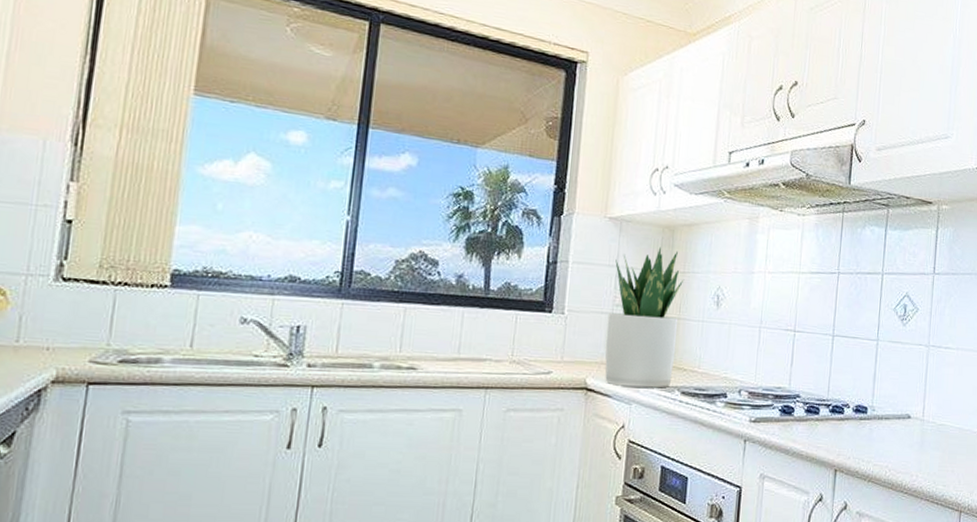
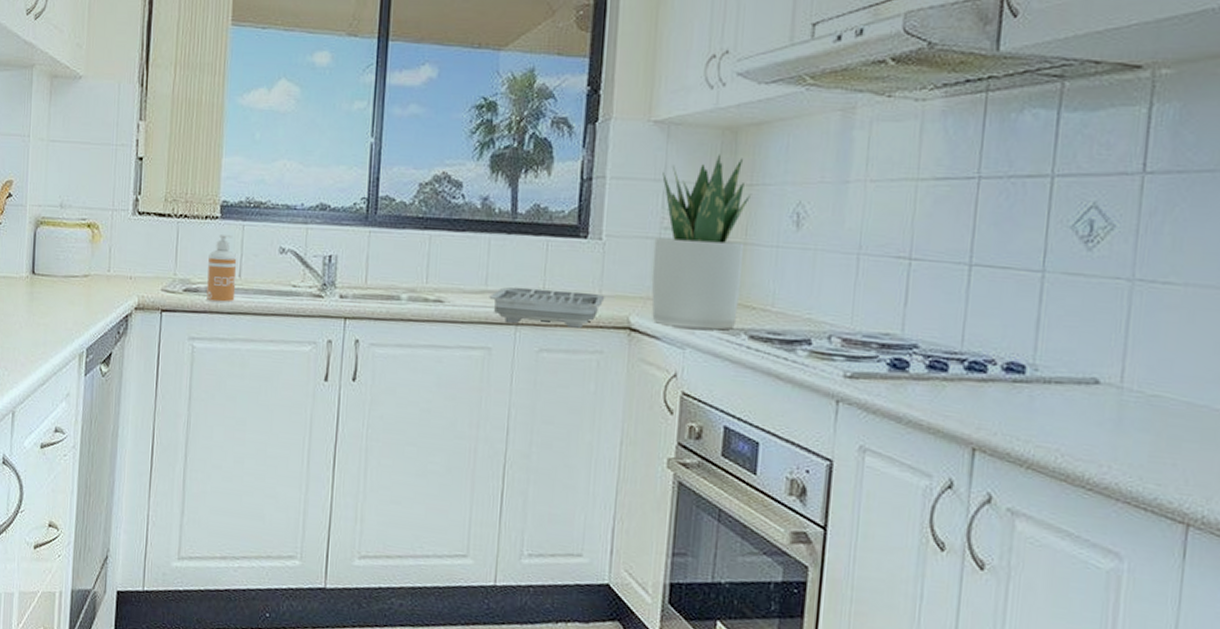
soap dispenser: none [148,304,189,375] -> present [206,235,237,304]
dish rack: none [461,354,566,391] -> present [489,286,605,330]

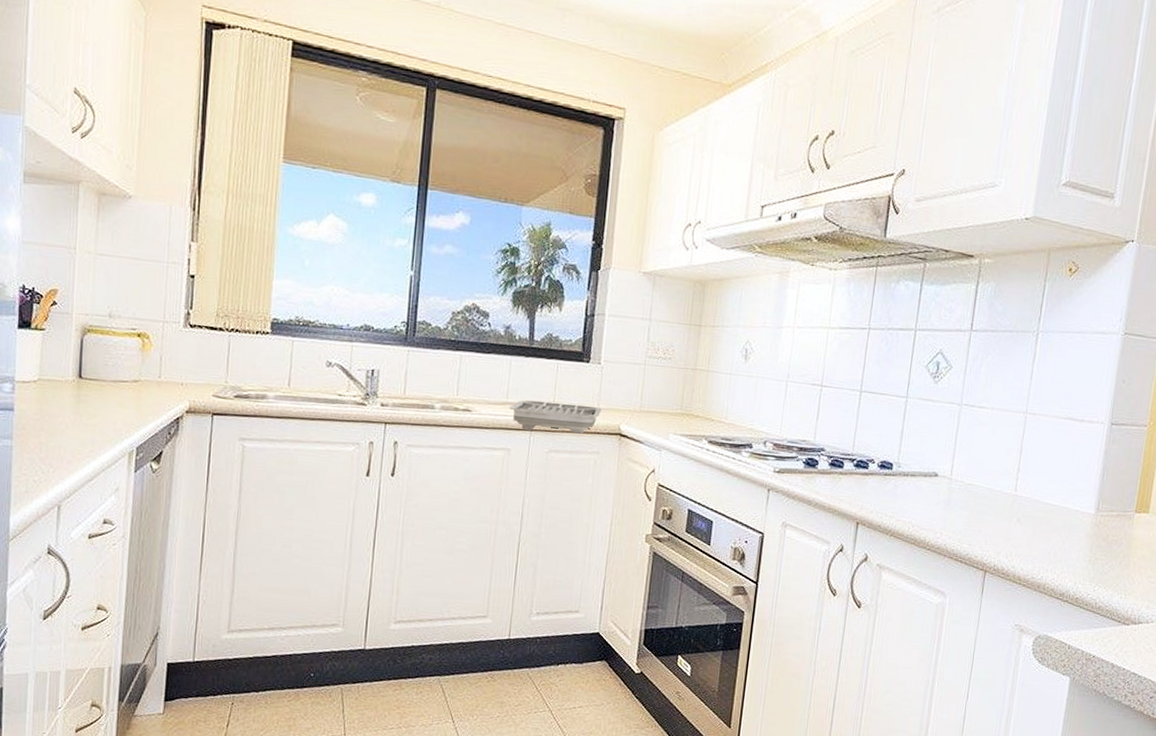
soap dispenser: present [206,235,237,304] -> none [257,348,287,409]
planter: present [651,154,752,331] -> none [637,301,714,437]

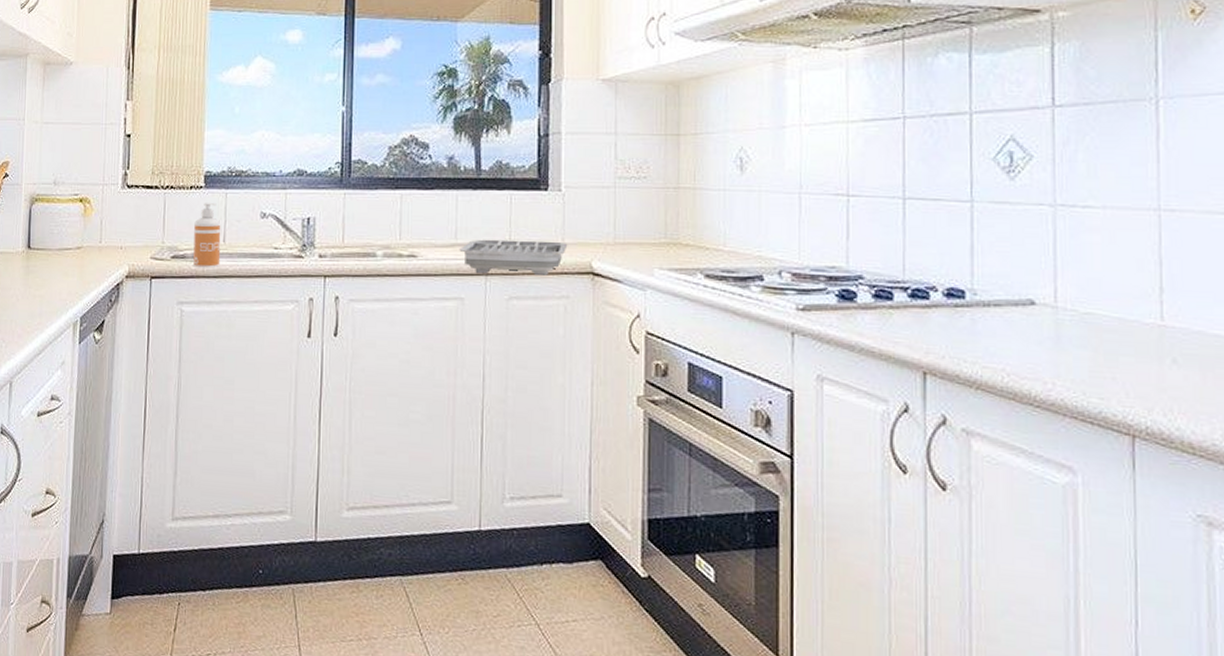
soap dispenser: none [257,348,287,409] -> present [193,203,221,268]

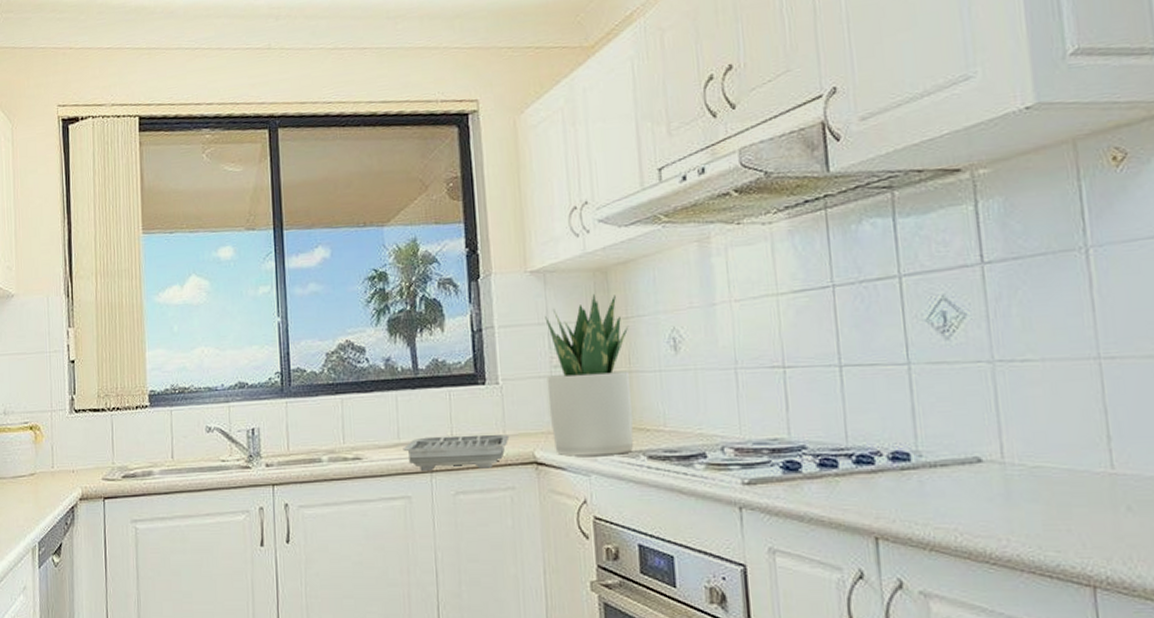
soap dispenser: present [193,203,221,268] -> none [142,421,170,485]
planter: none [610,107,697,271] -> present [545,293,634,457]

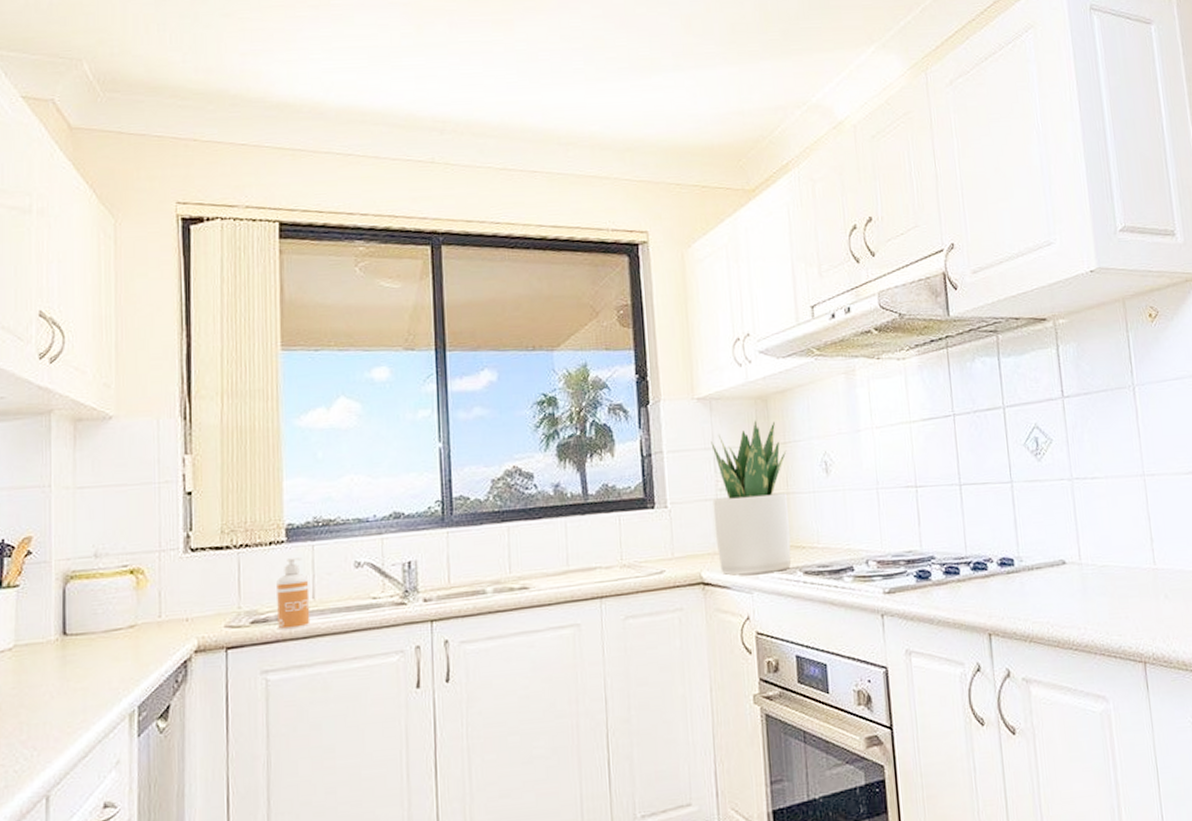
soap dispenser: none [142,421,170,485] -> present [277,557,311,631]
dish rack: present [403,433,510,472] -> none [572,556,678,598]

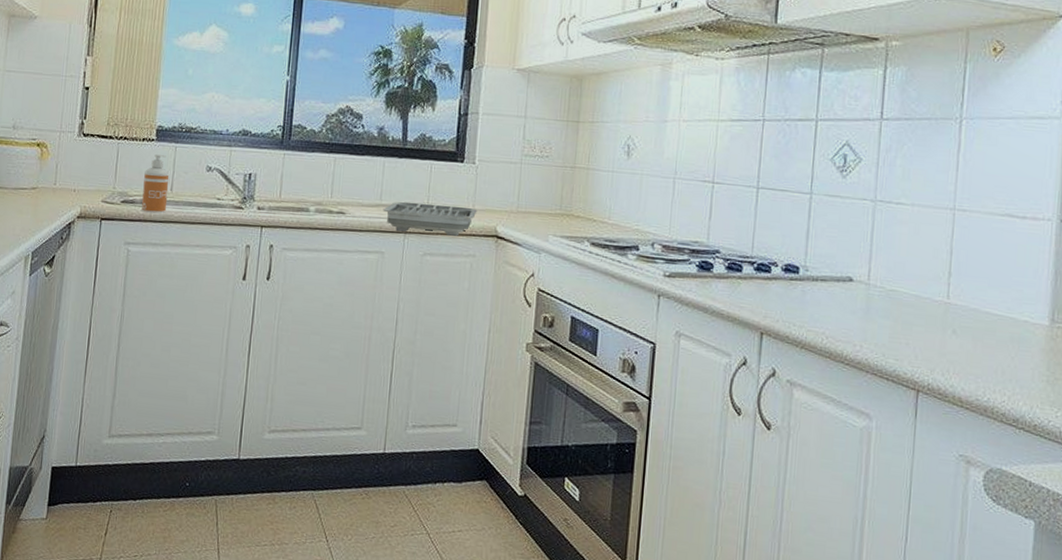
dish rack: none [572,556,678,598] -> present [383,201,478,237]
planter: present [711,420,791,576] -> none [514,96,593,239]

